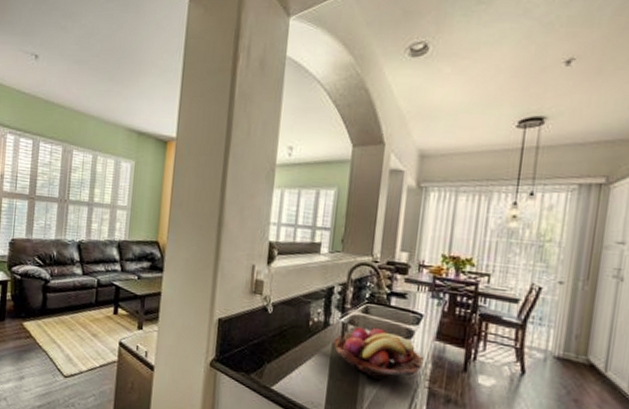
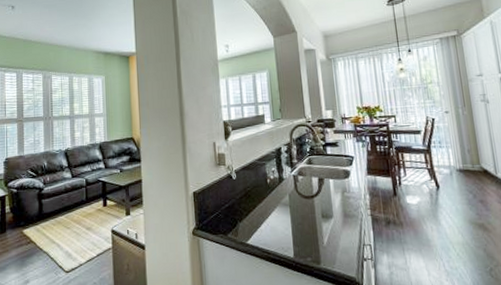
fruit basket: present [333,326,424,380] -> none [289,175,363,217]

